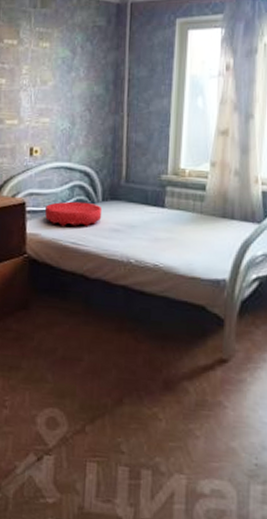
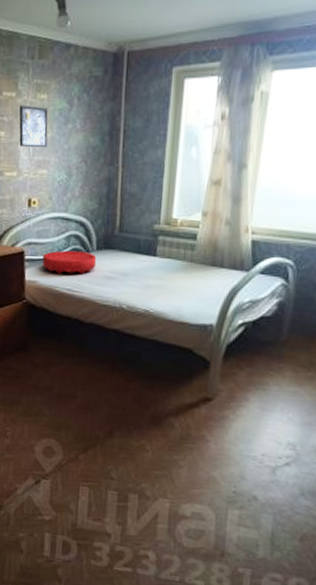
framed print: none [20,52,51,96] -> present [19,105,48,148]

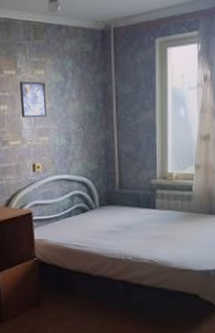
cushion: present [43,250,97,274] -> none [50,208,100,231]

